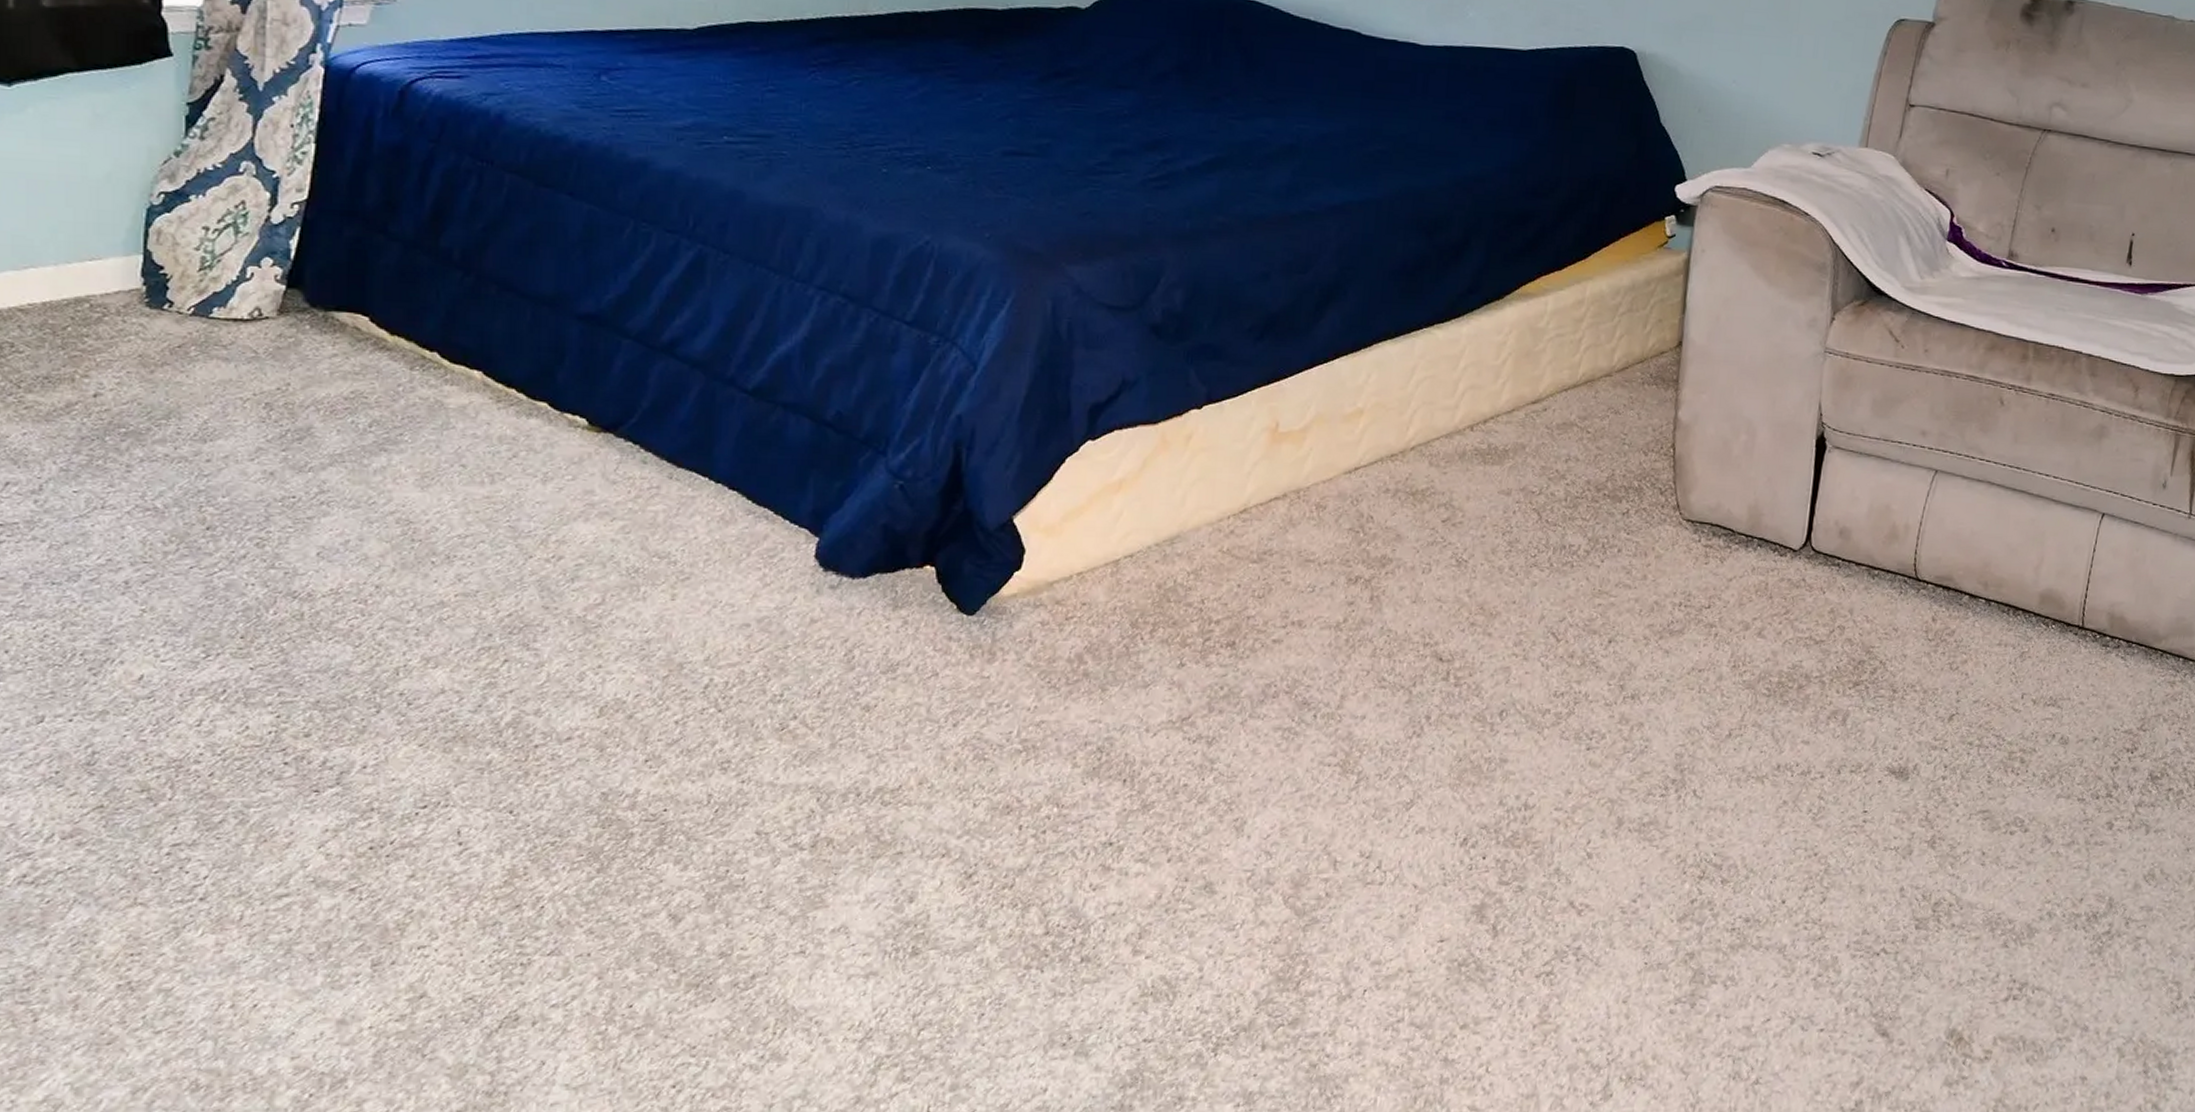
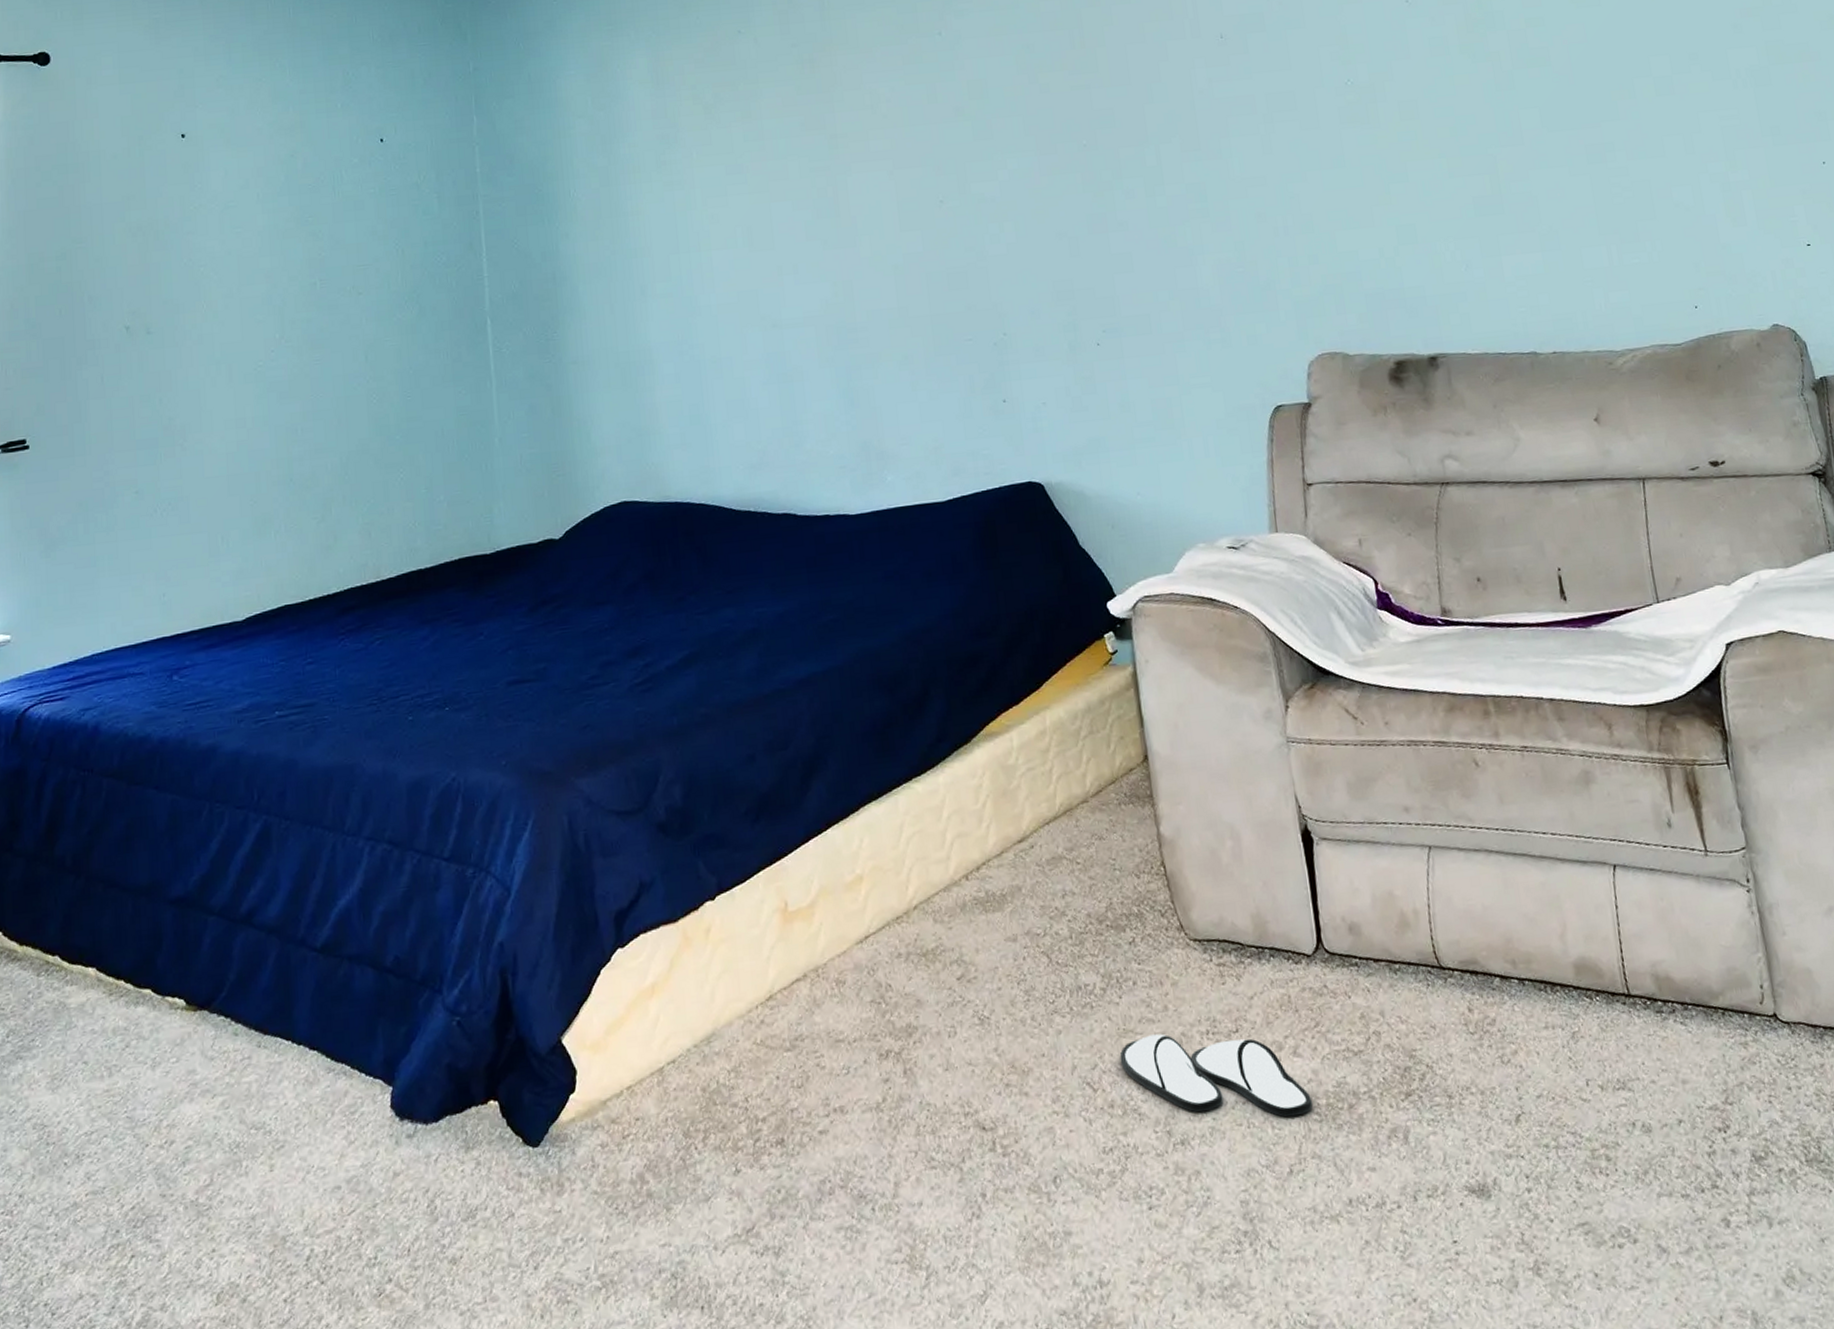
slippers: none [1589,599,1765,688] -> present [1120,1033,1313,1117]

